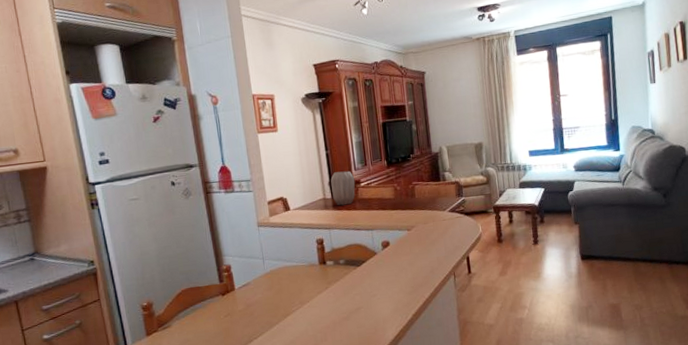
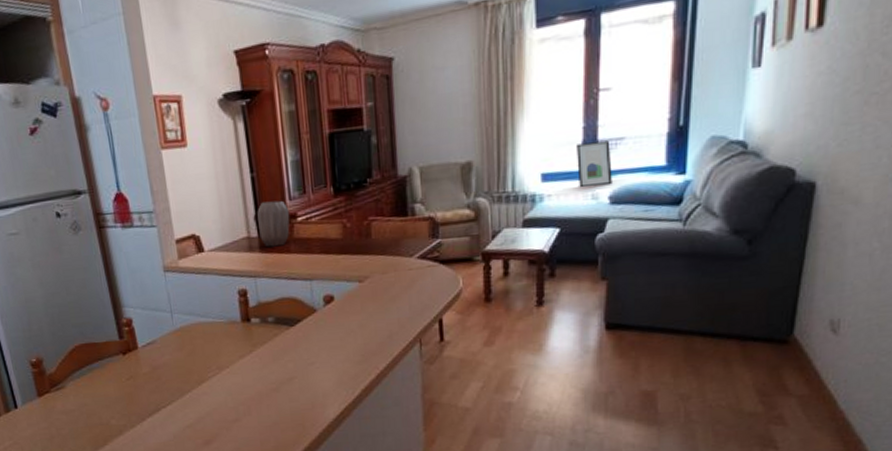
picture frame: none [550,128,575,161] -> present [577,140,612,188]

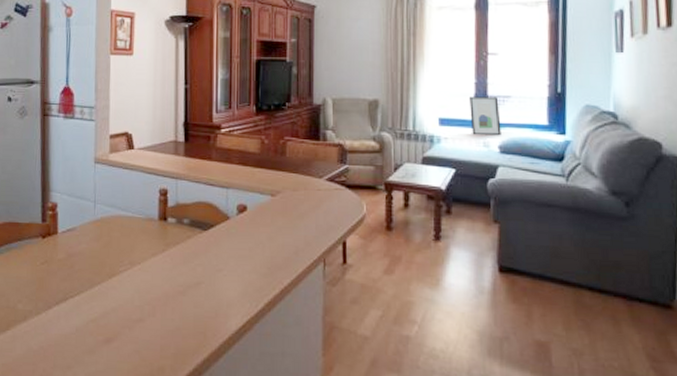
vase: present [257,200,290,248] -> none [186,111,215,153]

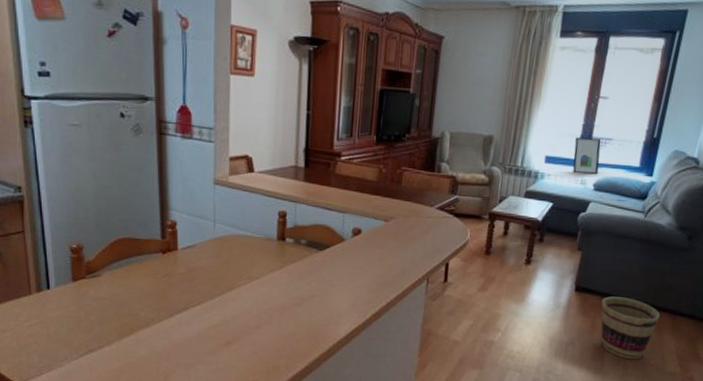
basket: none [534,278,613,361] -> present [601,296,661,360]

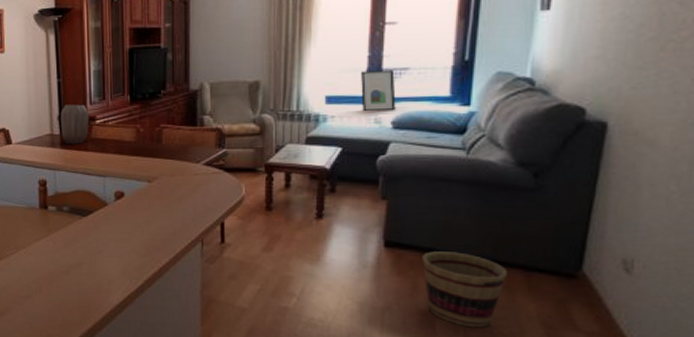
vase: none [306,138,336,179] -> present [61,104,90,145]

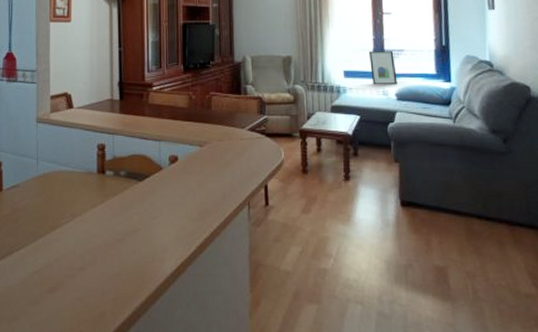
vase: present [61,104,90,145] -> none [121,72,147,110]
basket: present [422,251,508,328] -> none [431,209,498,281]

